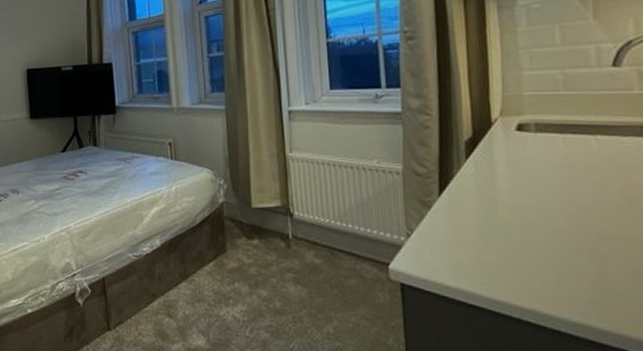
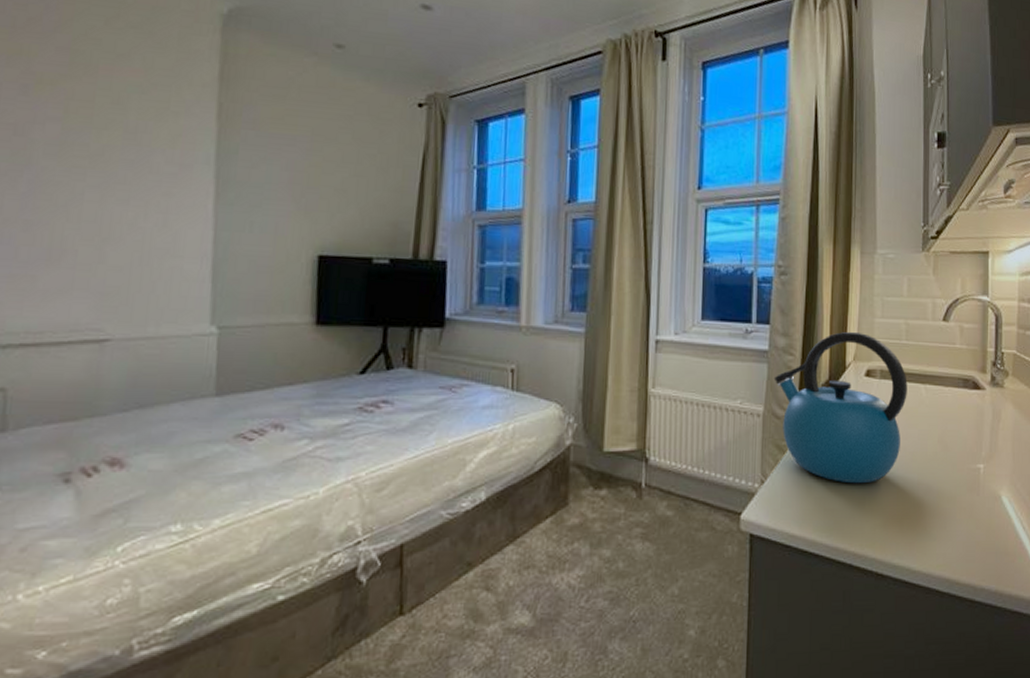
kettle: none [410,87,573,239] -> present [774,331,908,484]

